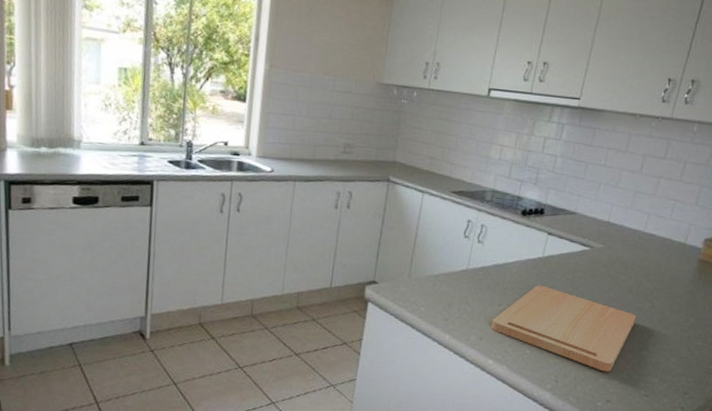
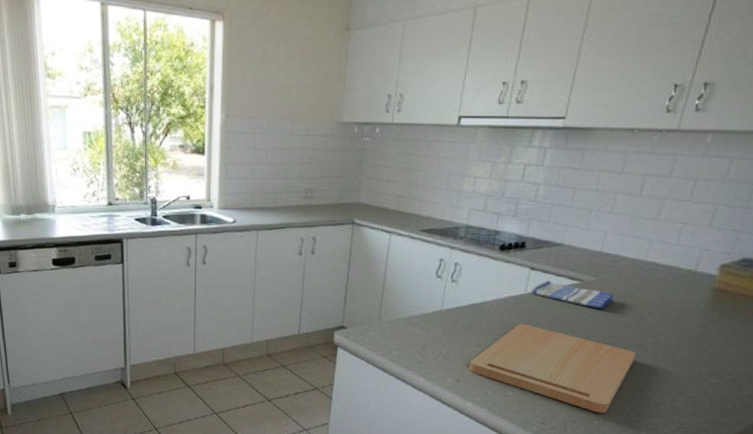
dish towel: none [548,245,618,274] -> present [530,280,614,309]

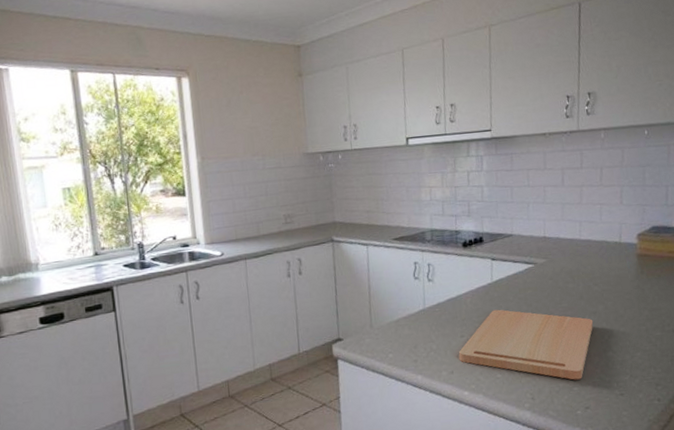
dish towel: present [530,280,614,309] -> none [496,267,564,286]

